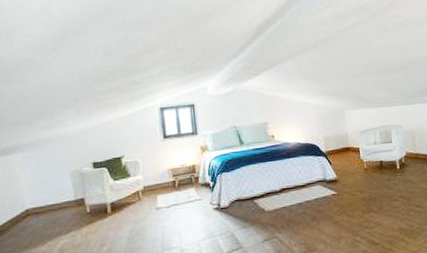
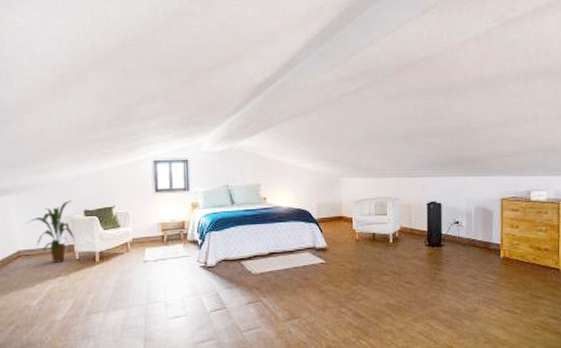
house plant: none [31,154,84,218] -> present [24,200,74,263]

